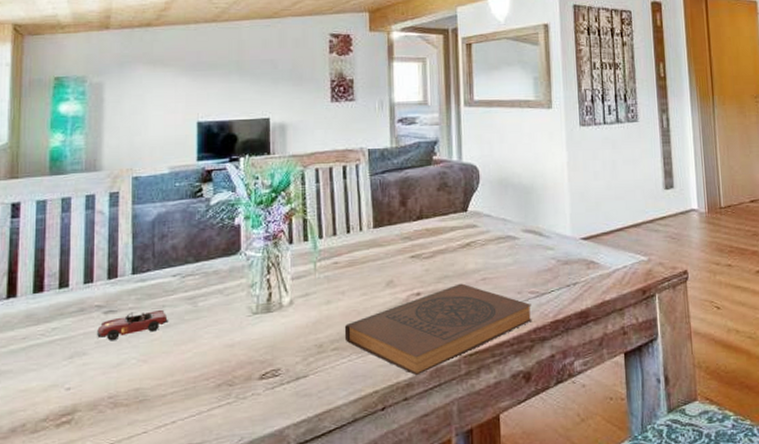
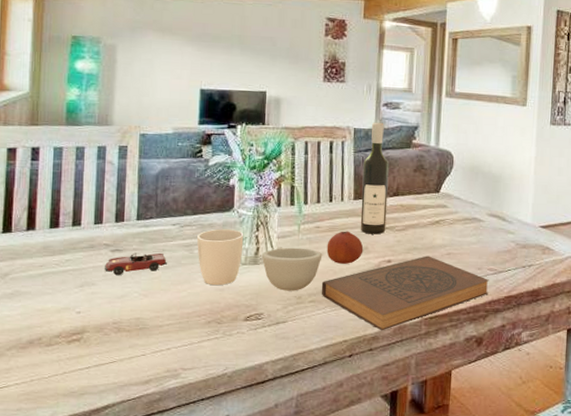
cup: none [201,274,254,342] -> present [197,229,244,286]
bowl: none [274,288,343,340] -> present [261,247,323,291]
fruit: none [347,264,389,302] -> present [326,231,364,264]
bottle: none [381,140,412,266] -> present [360,122,389,235]

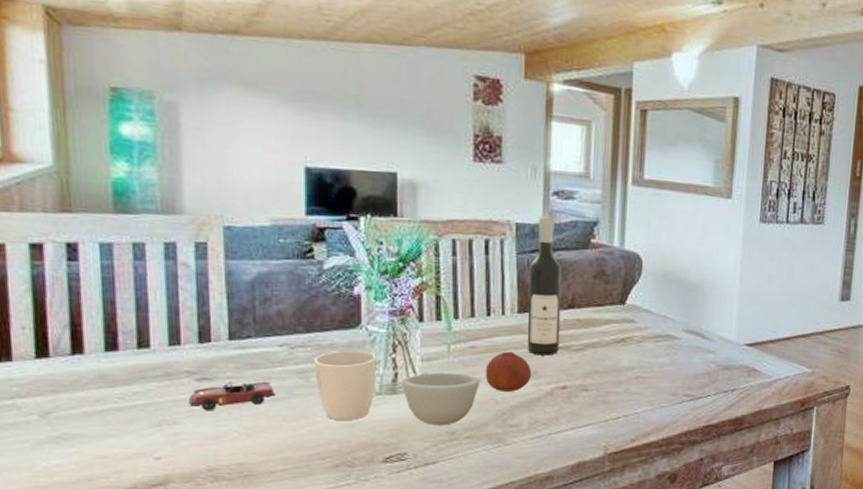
book: present [321,255,489,331] -> none [480,380,685,470]

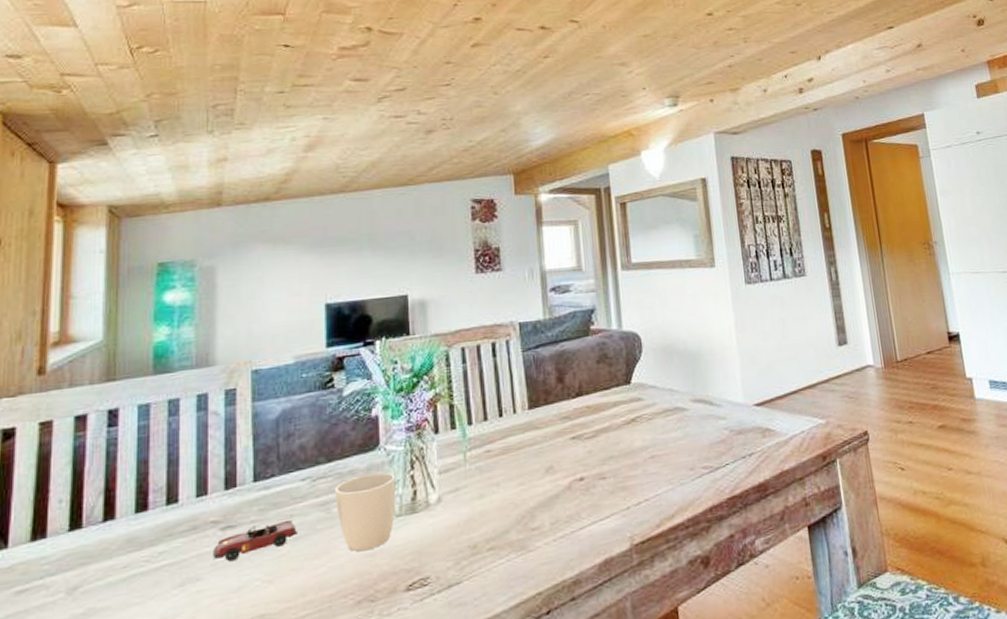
bowl: present [401,372,480,426] -> none [420,481,498,542]
fruit: present [485,351,532,392] -> none [502,449,549,494]
bottle: present [527,215,562,356] -> none [535,310,573,450]

